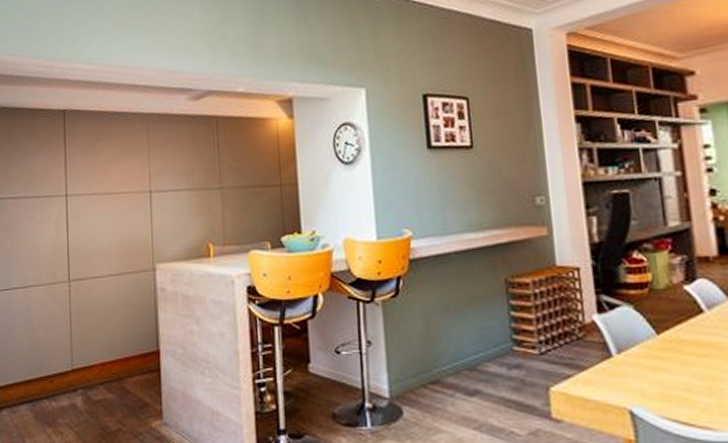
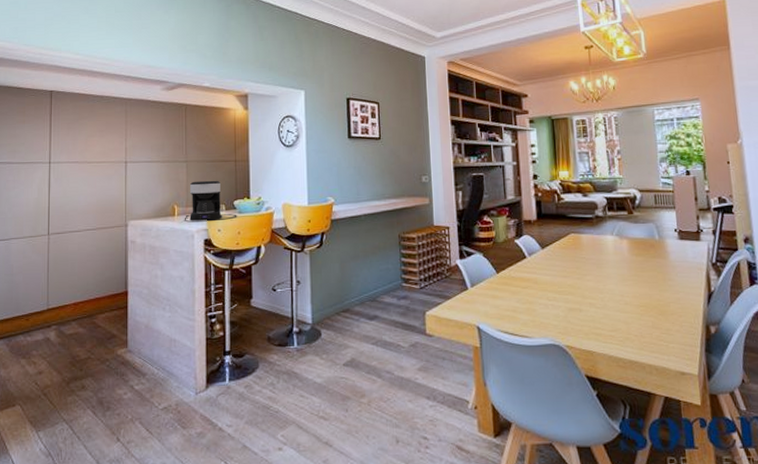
coffee maker: none [221,210,286,265] -> present [184,180,237,223]

